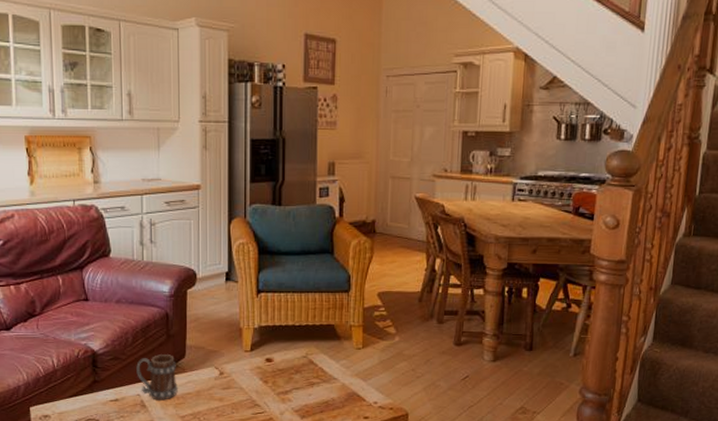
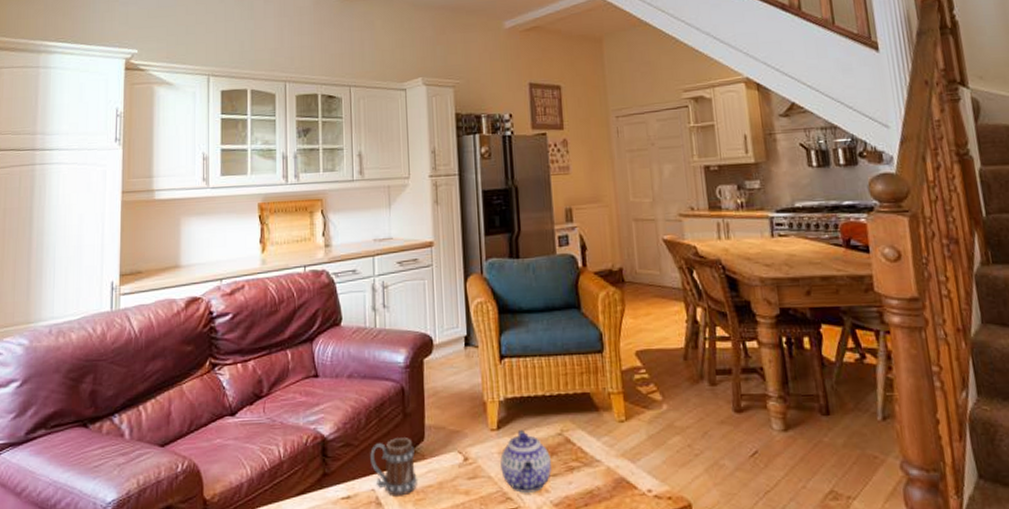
teapot: none [252,352,295,401] -> present [500,429,551,493]

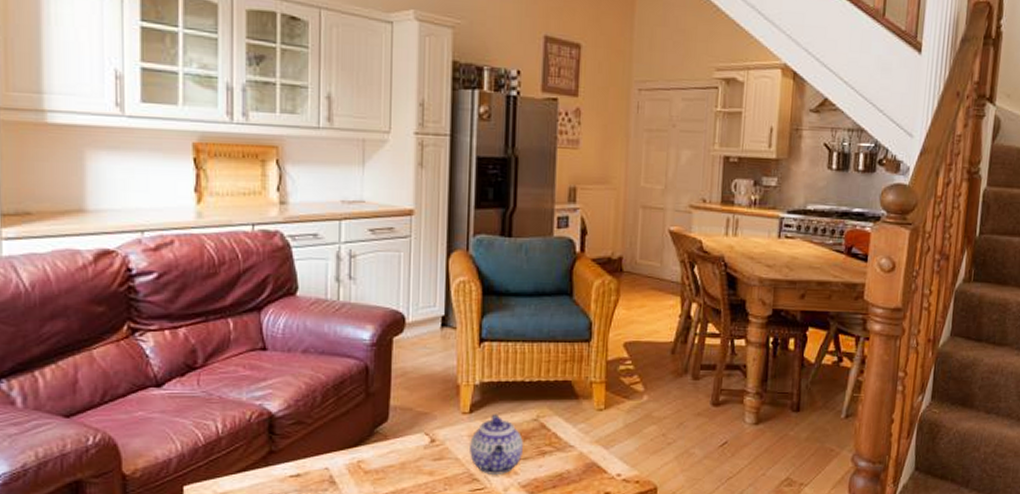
mug: present [370,438,417,496] -> none [325,418,377,475]

